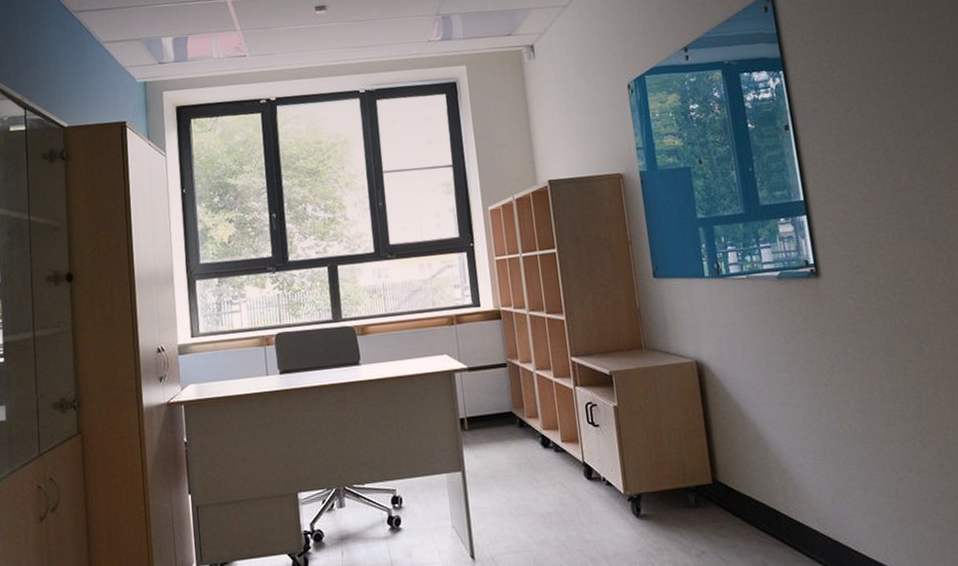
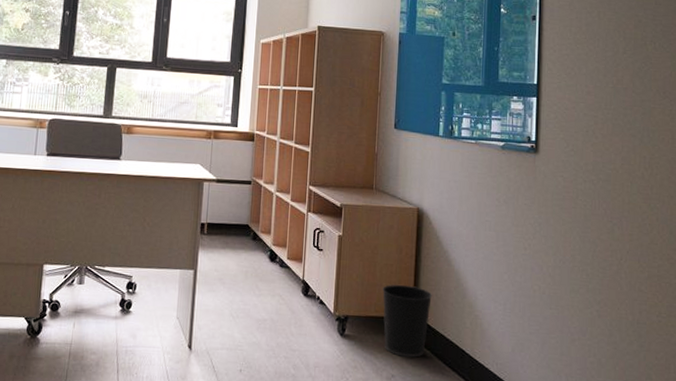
wastebasket: none [673,448,734,529] -> present [382,284,433,358]

